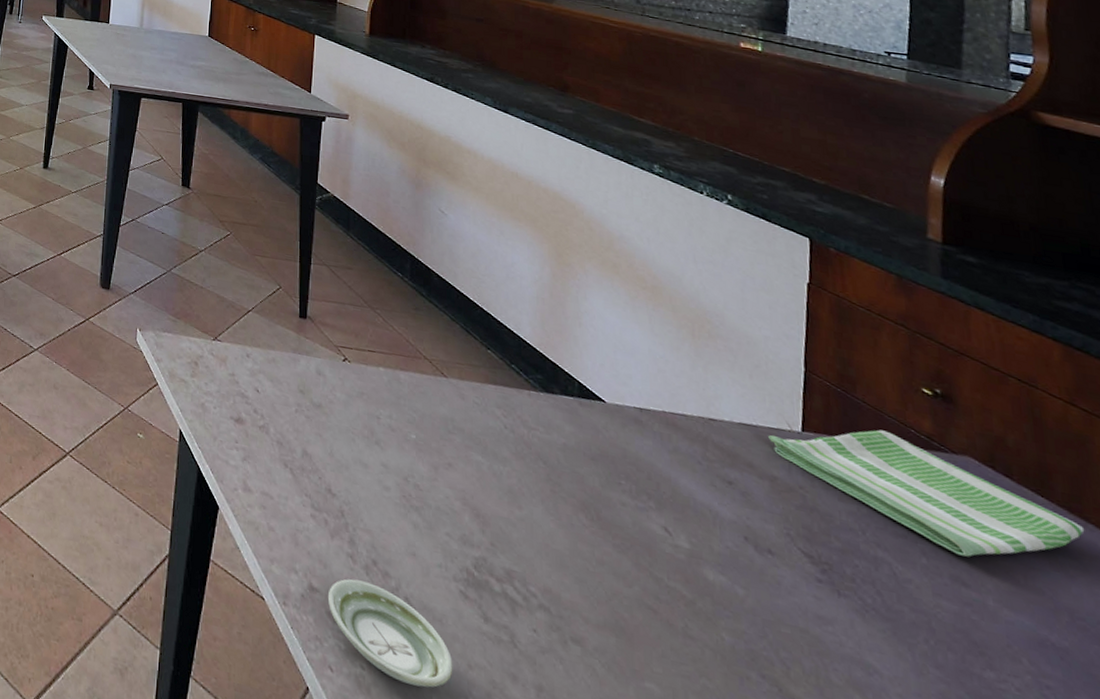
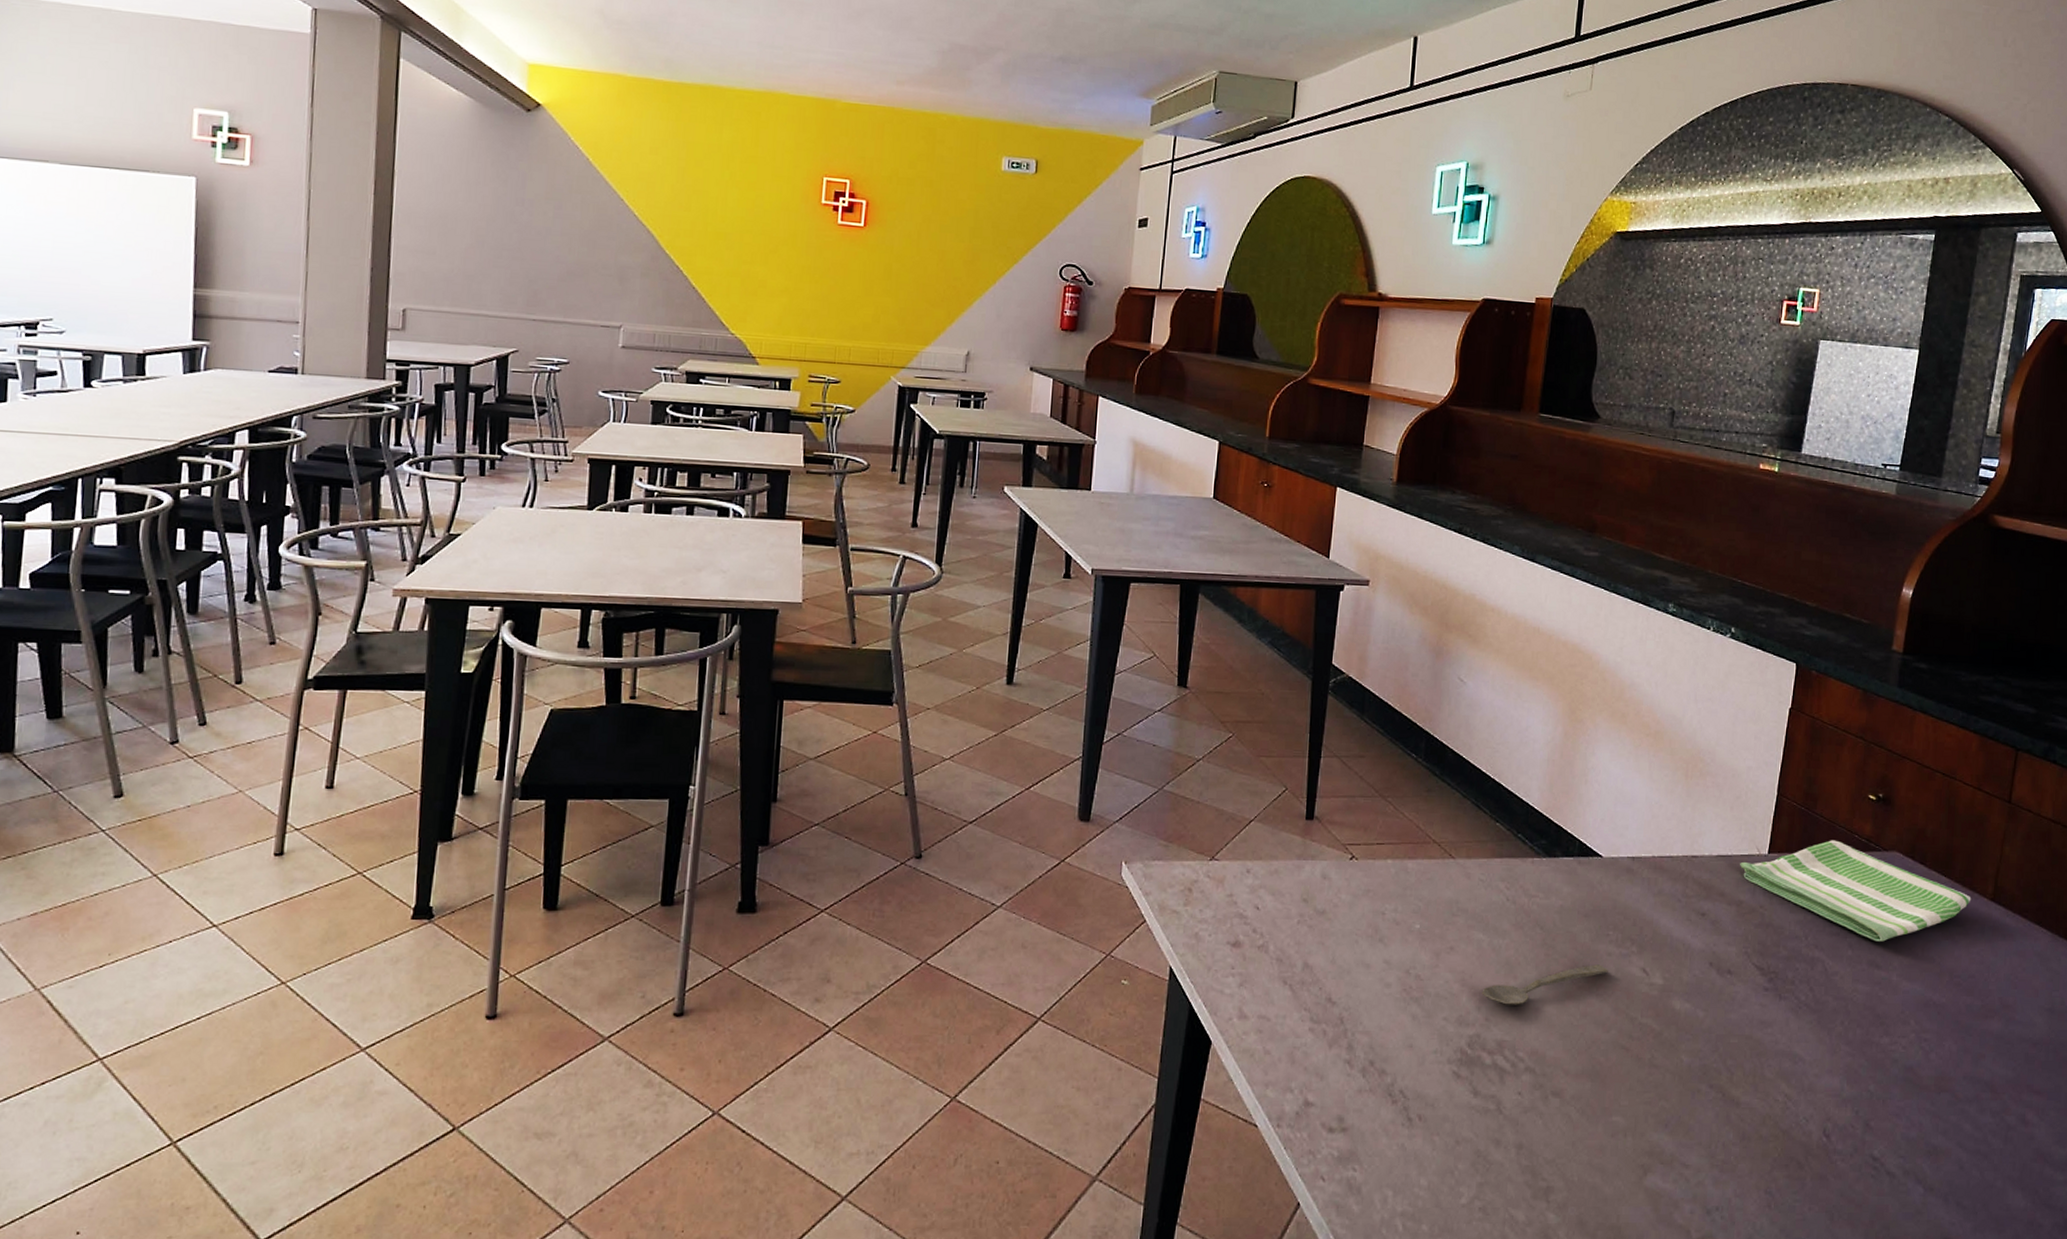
saucer: present [327,578,453,688] -> none [1322,1084,1442,1174]
spoon: none [485,510,624,538] -> present [1482,964,1608,1005]

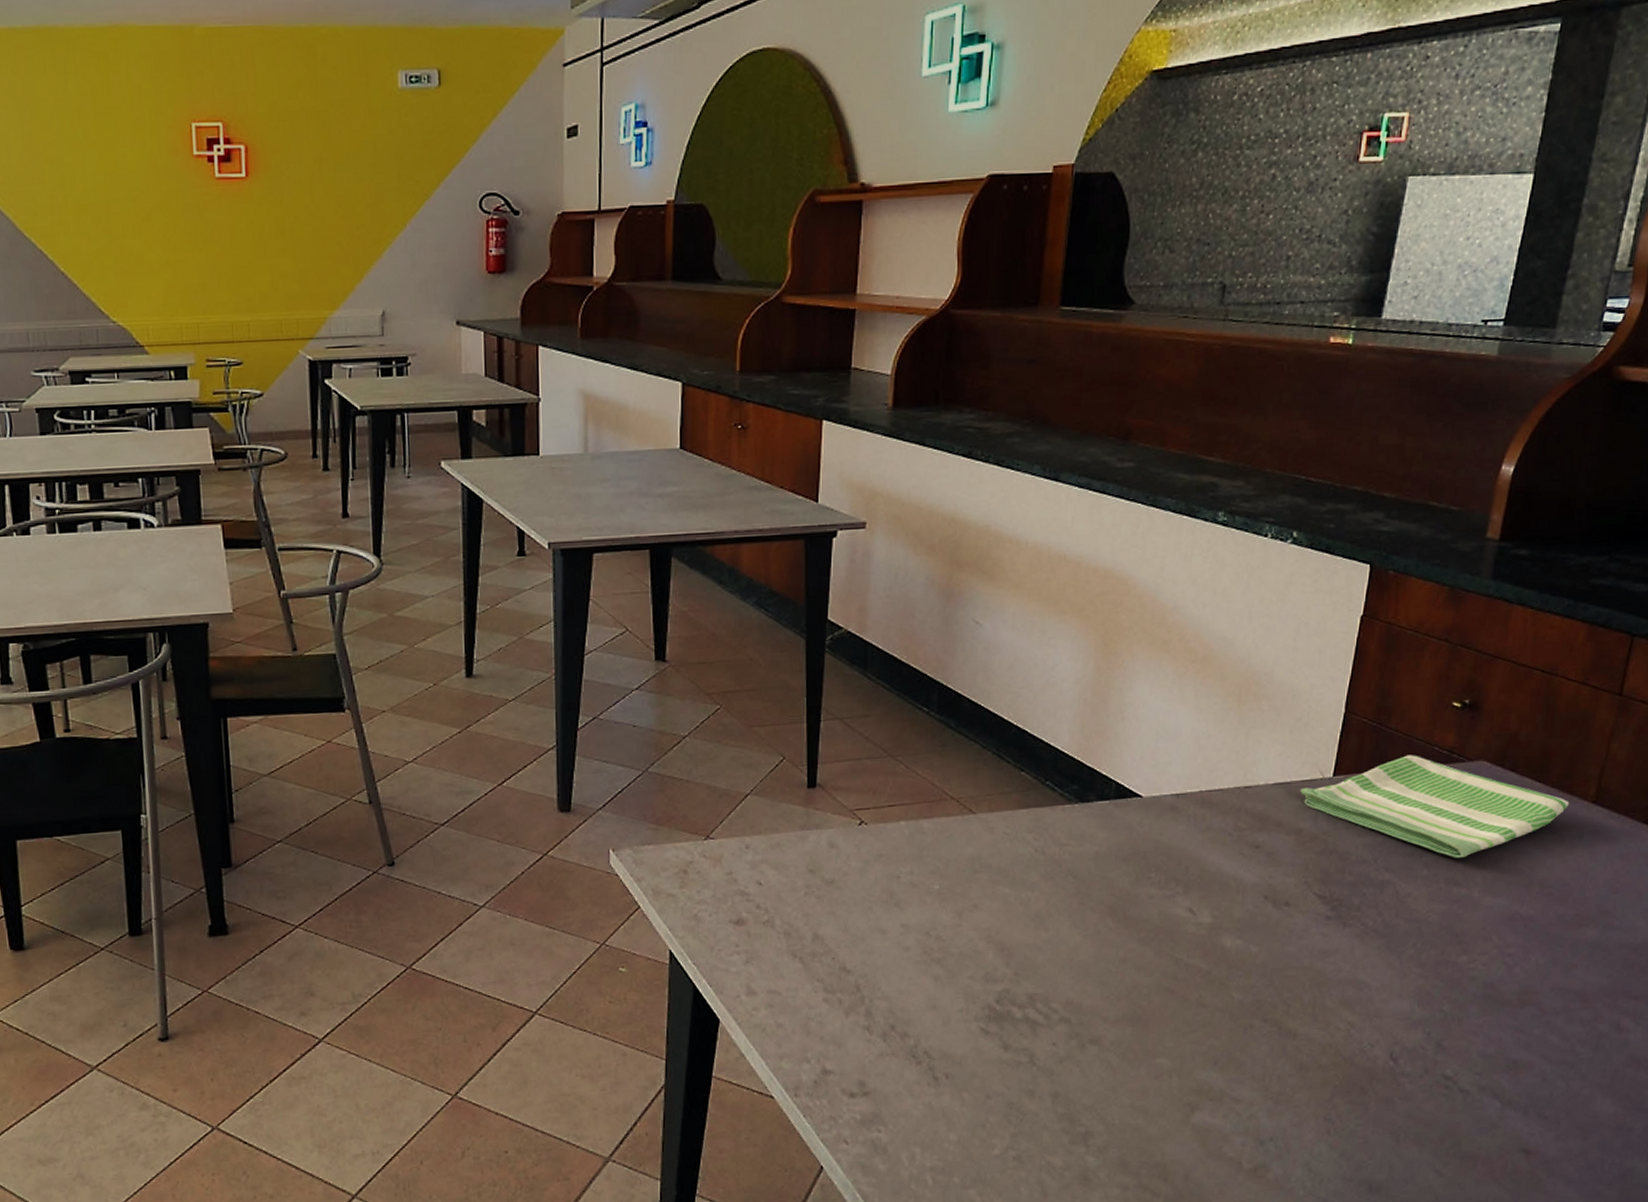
spoon: present [1482,964,1608,1005] -> none [1010,908,1150,958]

